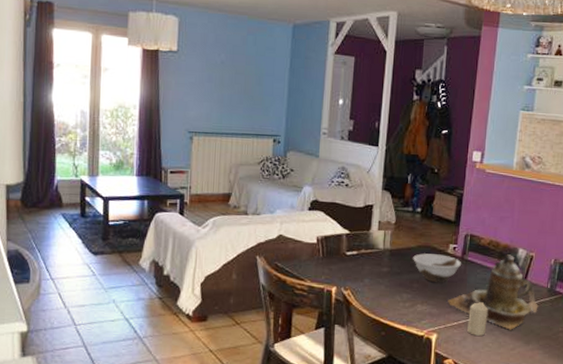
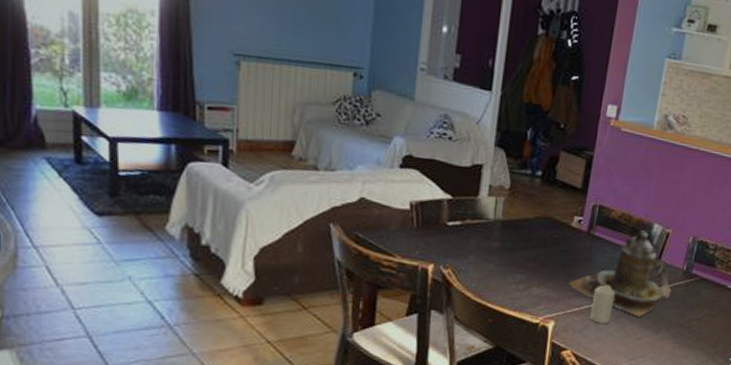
bowl: present [413,253,462,283] -> none [529,226,588,262]

